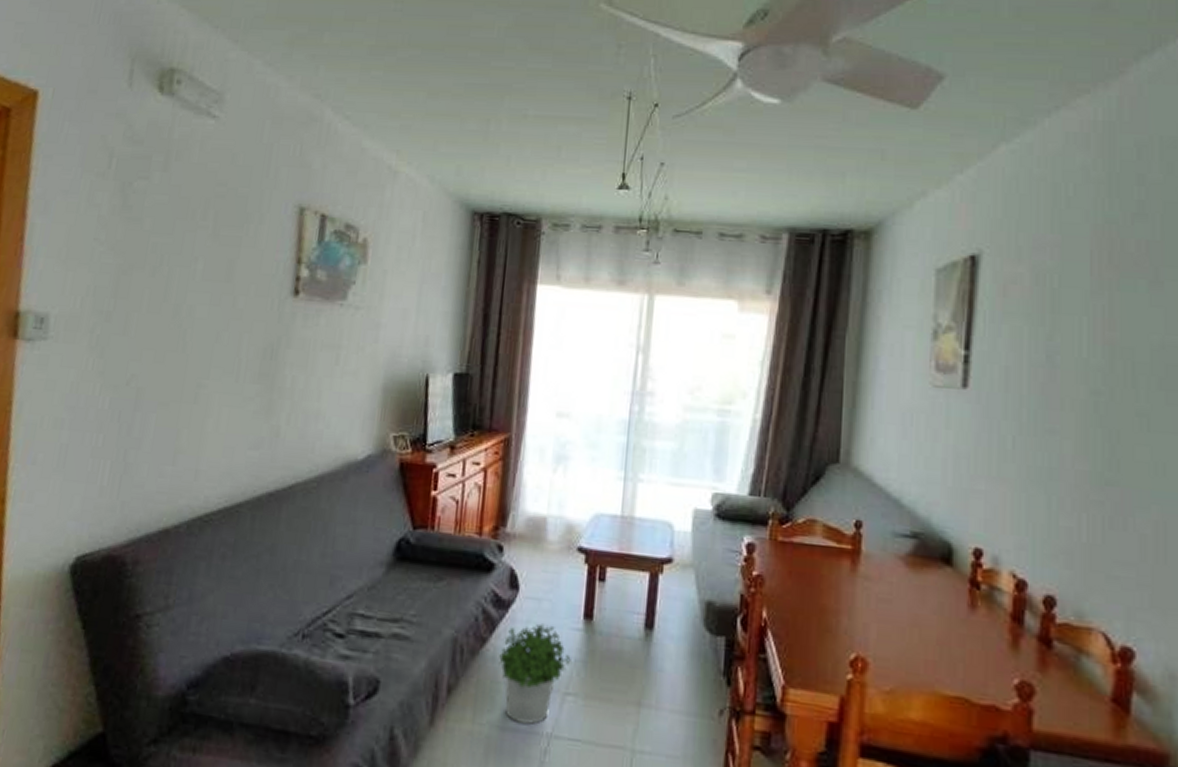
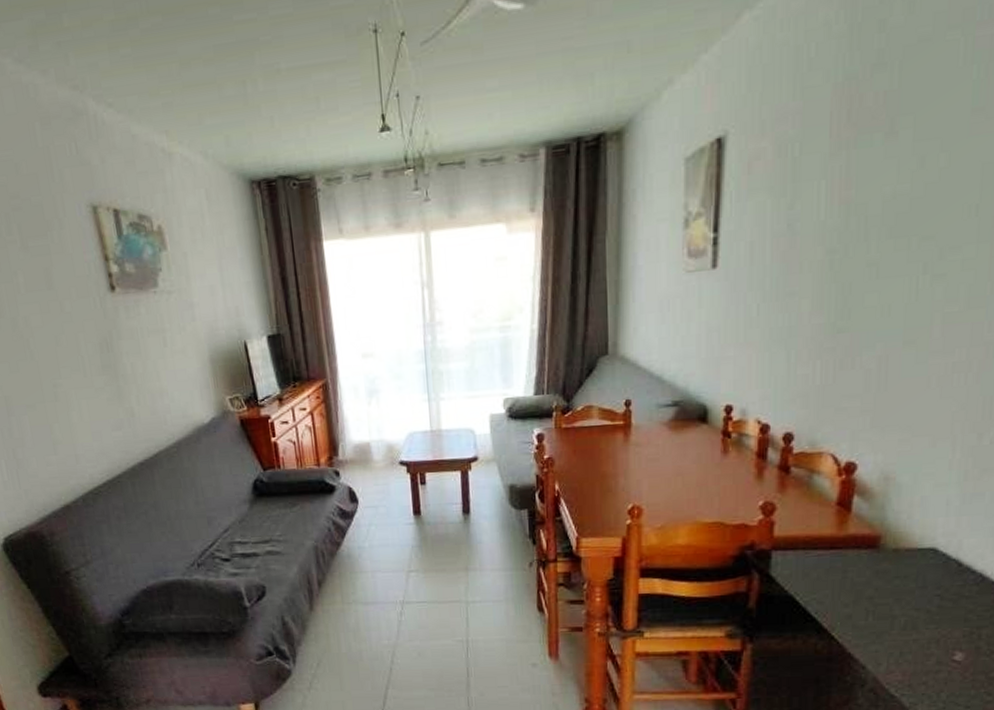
potted plant: present [498,623,571,724] -> none [353,524,409,597]

